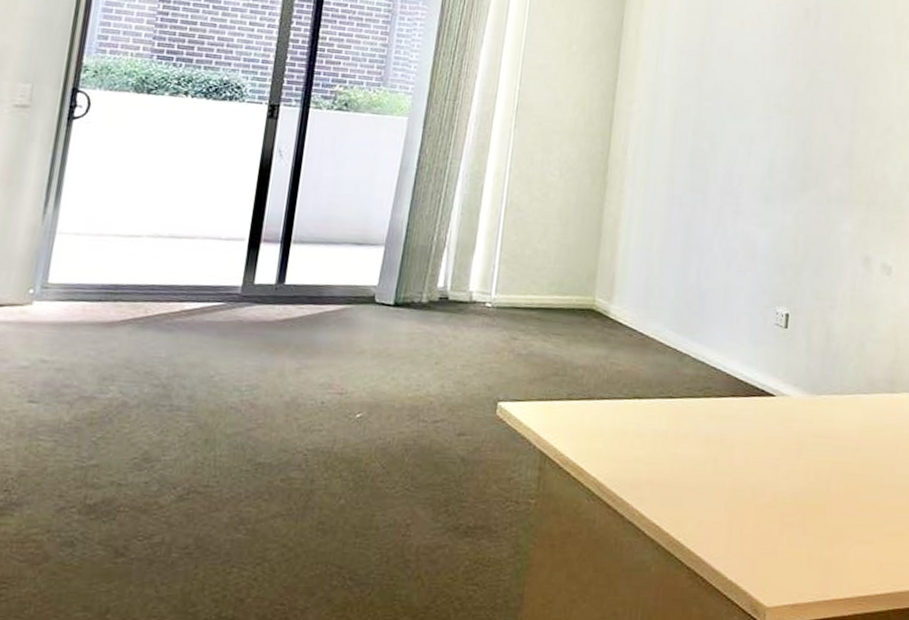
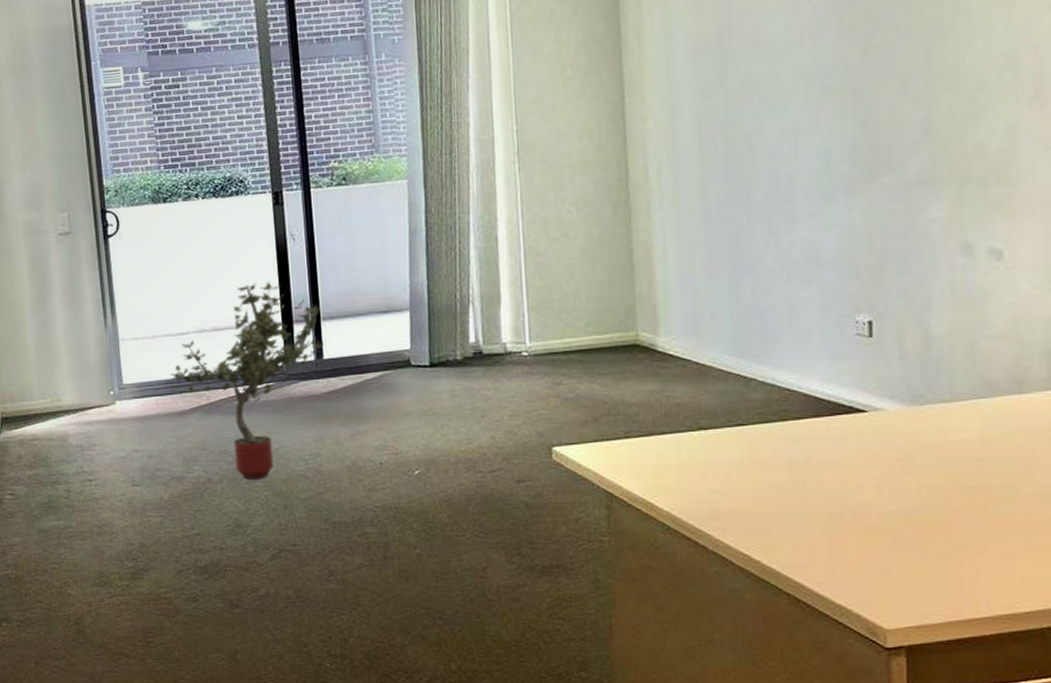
potted tree: none [108,193,293,408] -> present [171,282,325,480]

